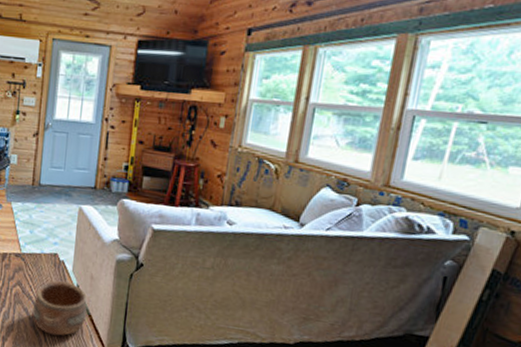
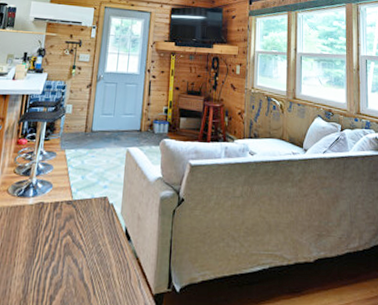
pottery: present [32,281,87,336] -> none [81,225,135,286]

